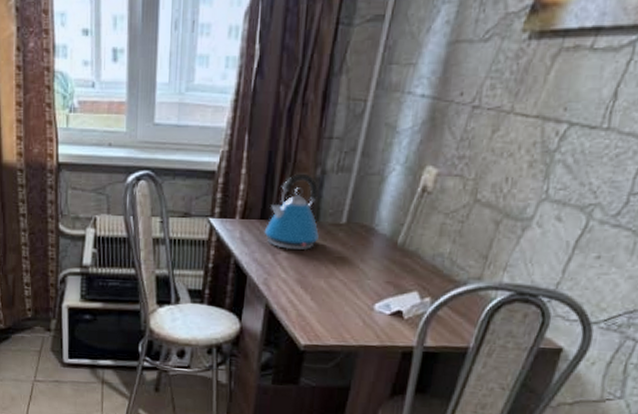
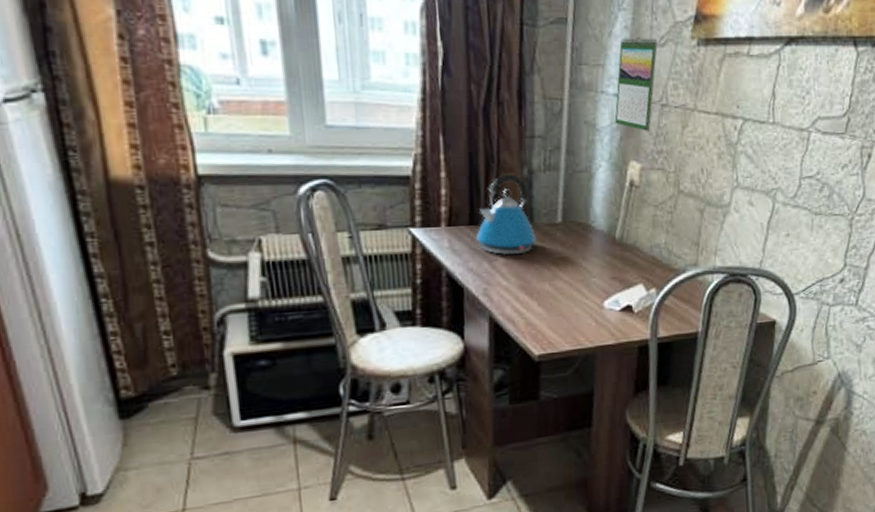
calendar: none [417,31,481,135] -> present [614,36,658,131]

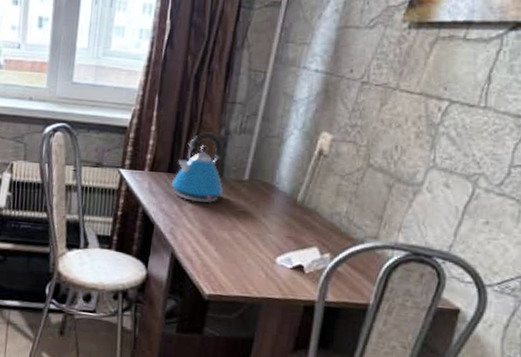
calendar: present [614,36,658,131] -> none [312,19,366,106]

